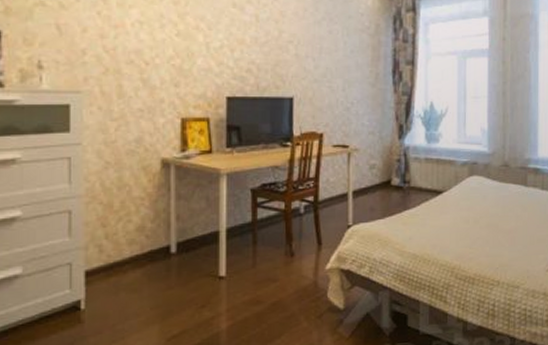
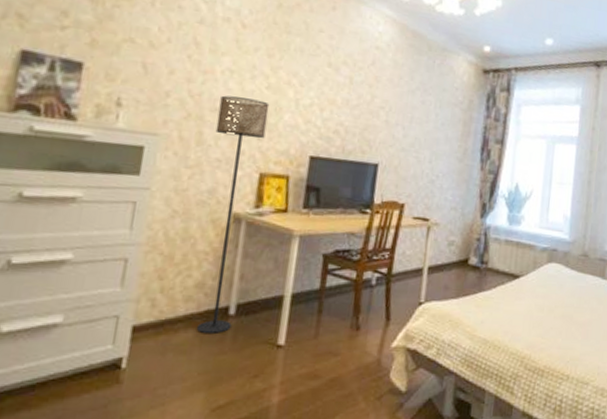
floor lamp: none [134,47,182,273] -> present [196,95,270,335]

